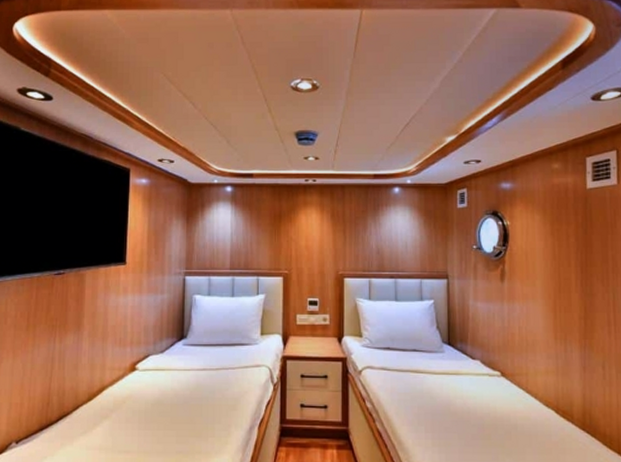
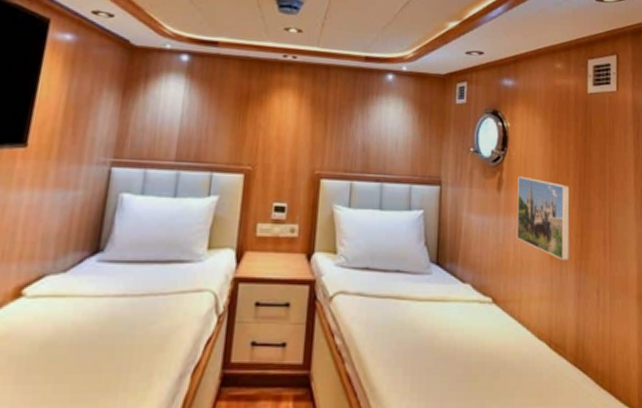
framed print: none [519,268,574,341] -> present [516,176,570,262]

